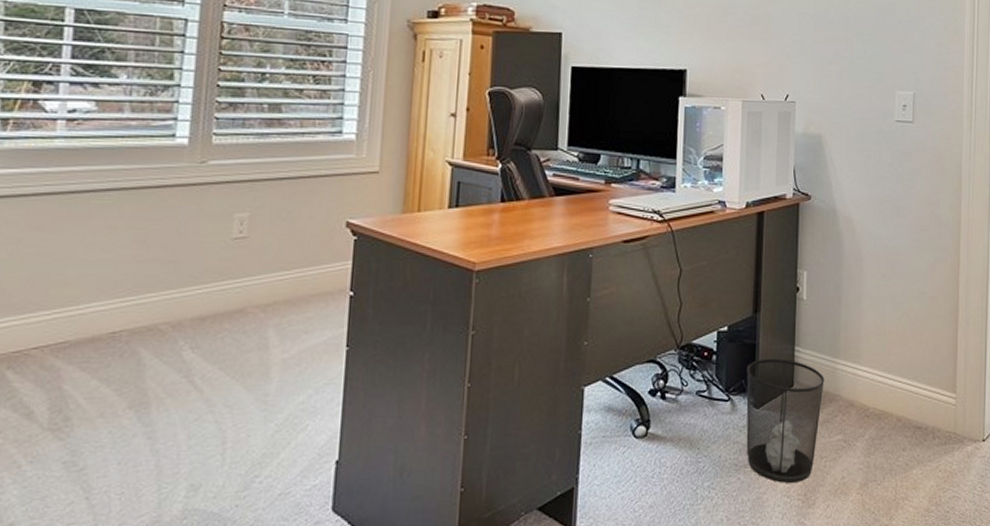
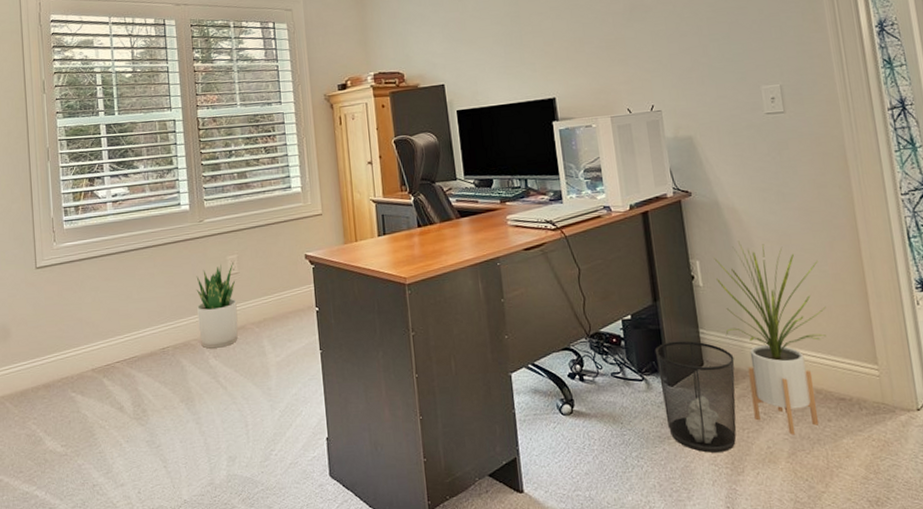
planter: none [173,223,242,337] -> present [196,263,239,349]
house plant: none [820,253,919,465] -> present [714,241,826,435]

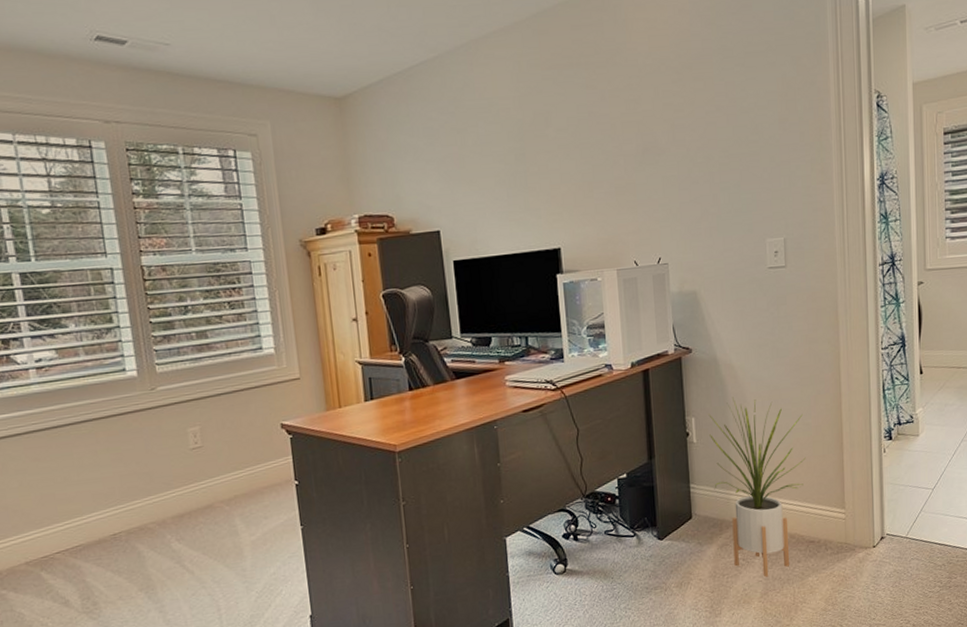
planter: present [196,263,239,349] -> none [150,436,205,532]
waste bin: present [655,340,737,453] -> none [647,495,720,599]

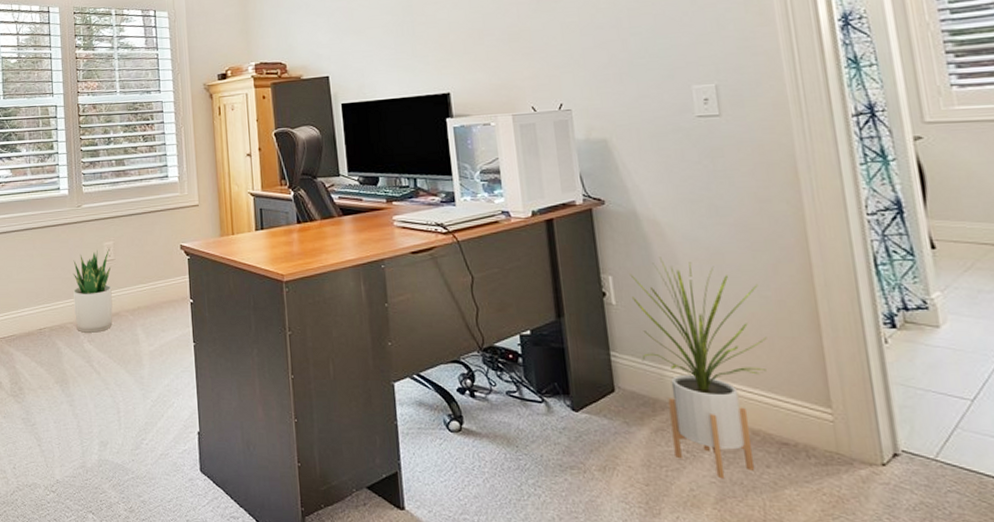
planter: none [150,436,205,532] -> present [73,249,113,333]

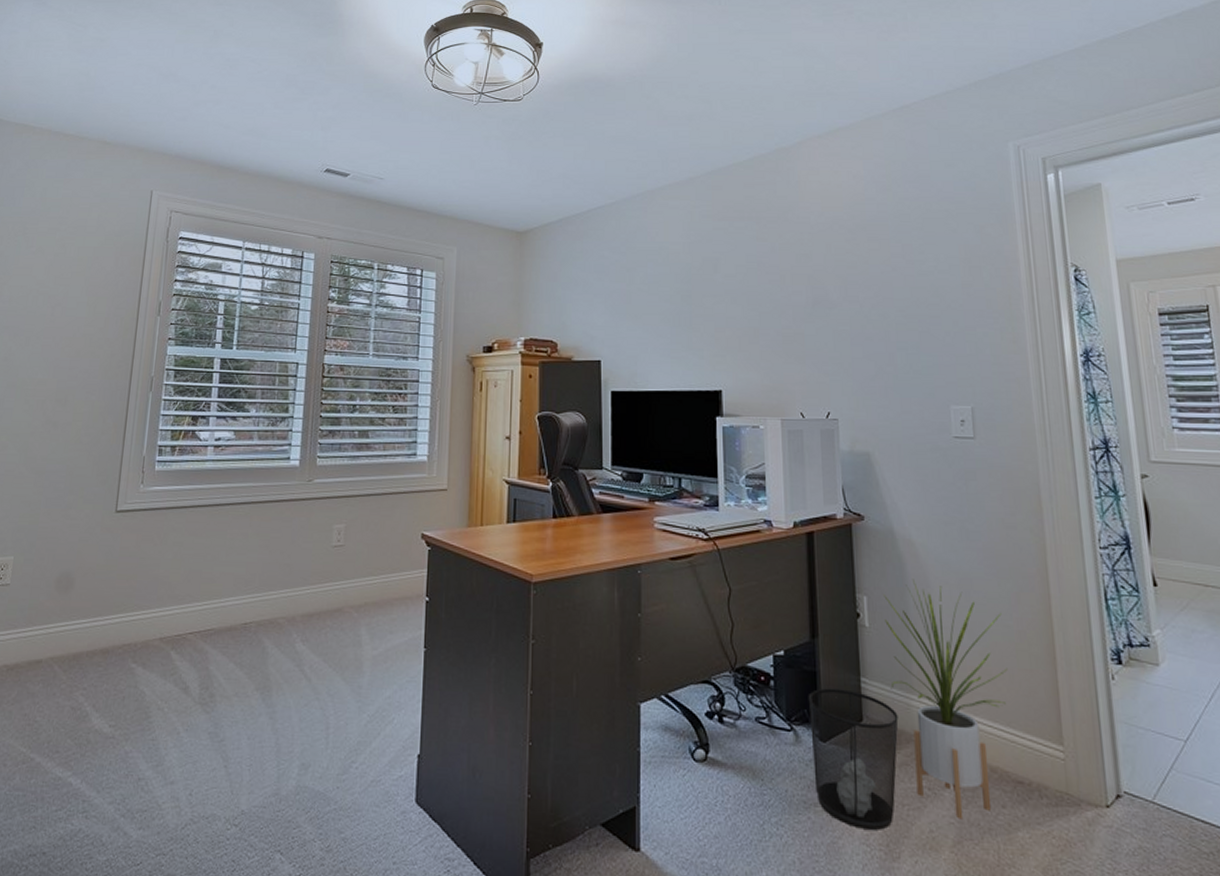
planter: present [73,249,113,333] -> none [288,533,339,631]
waste bin: none [557,363,653,489] -> present [808,688,899,830]

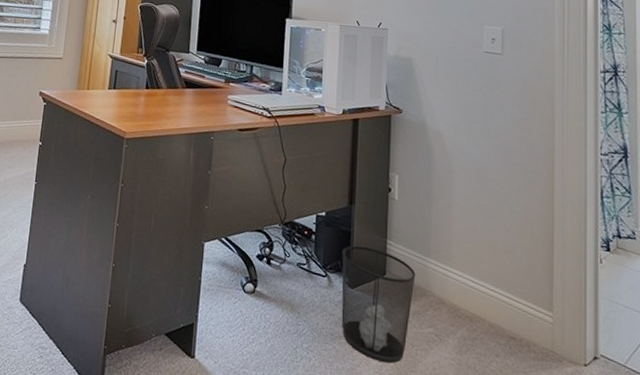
house plant: present [884,579,1008,820] -> none [411,164,512,362]

